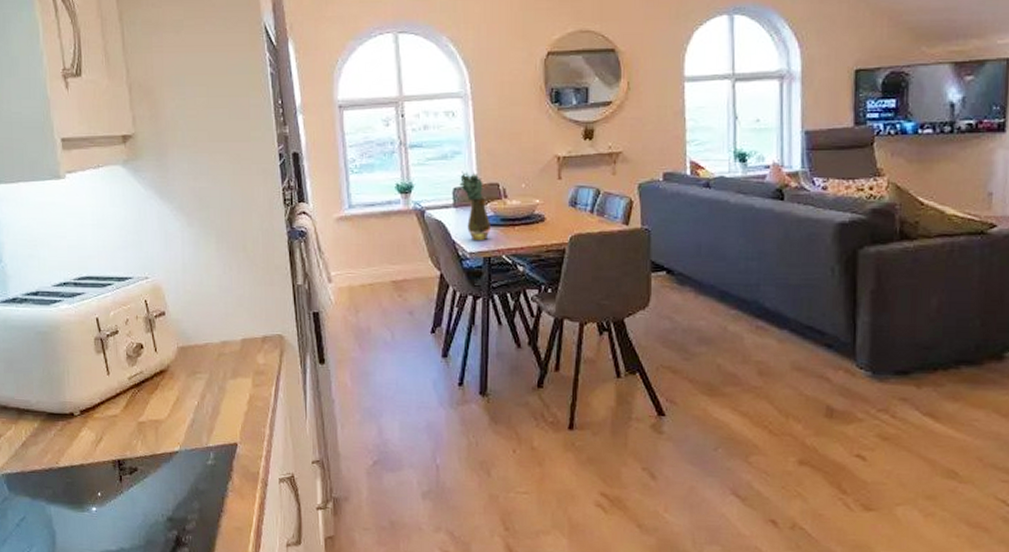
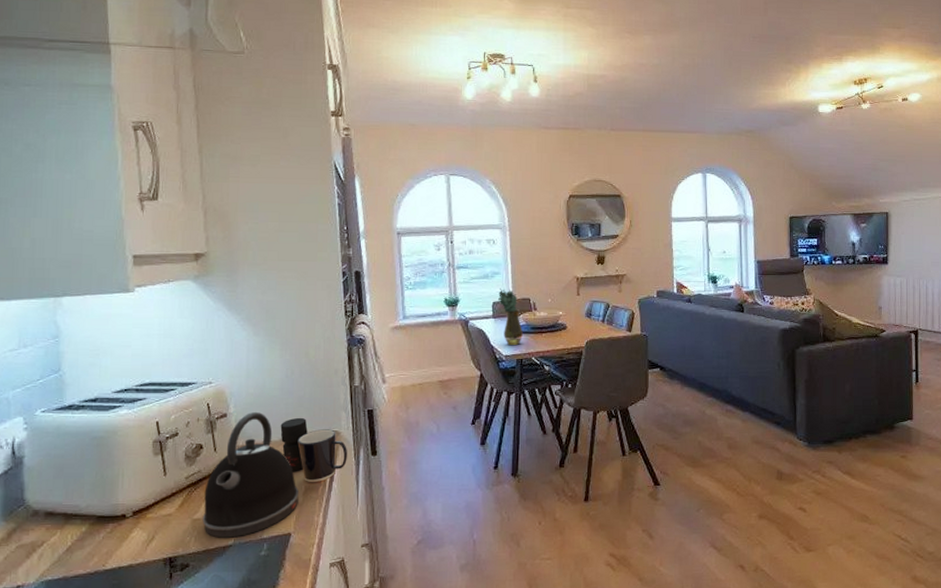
kettle: none [147,310,244,444] -> present [202,411,300,538]
jar: none [220,318,250,377] -> present [280,417,308,471]
mug: none [239,332,294,391] -> present [297,429,348,483]

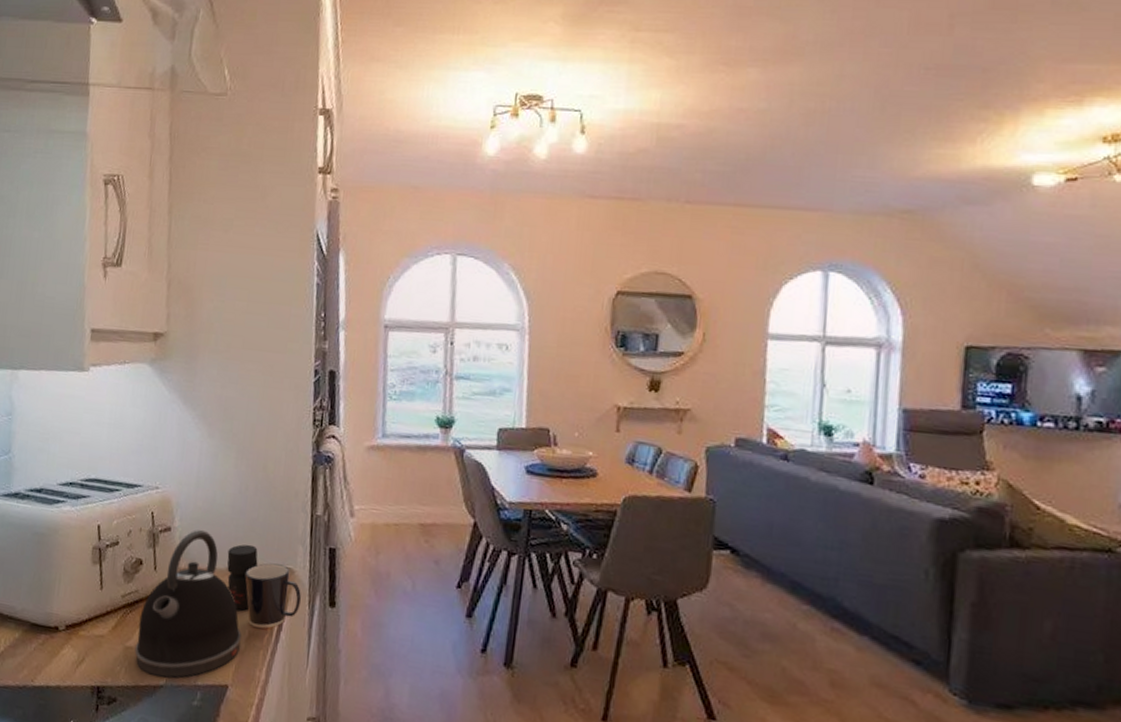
vase: present [498,288,523,345] -> none [506,410,536,490]

